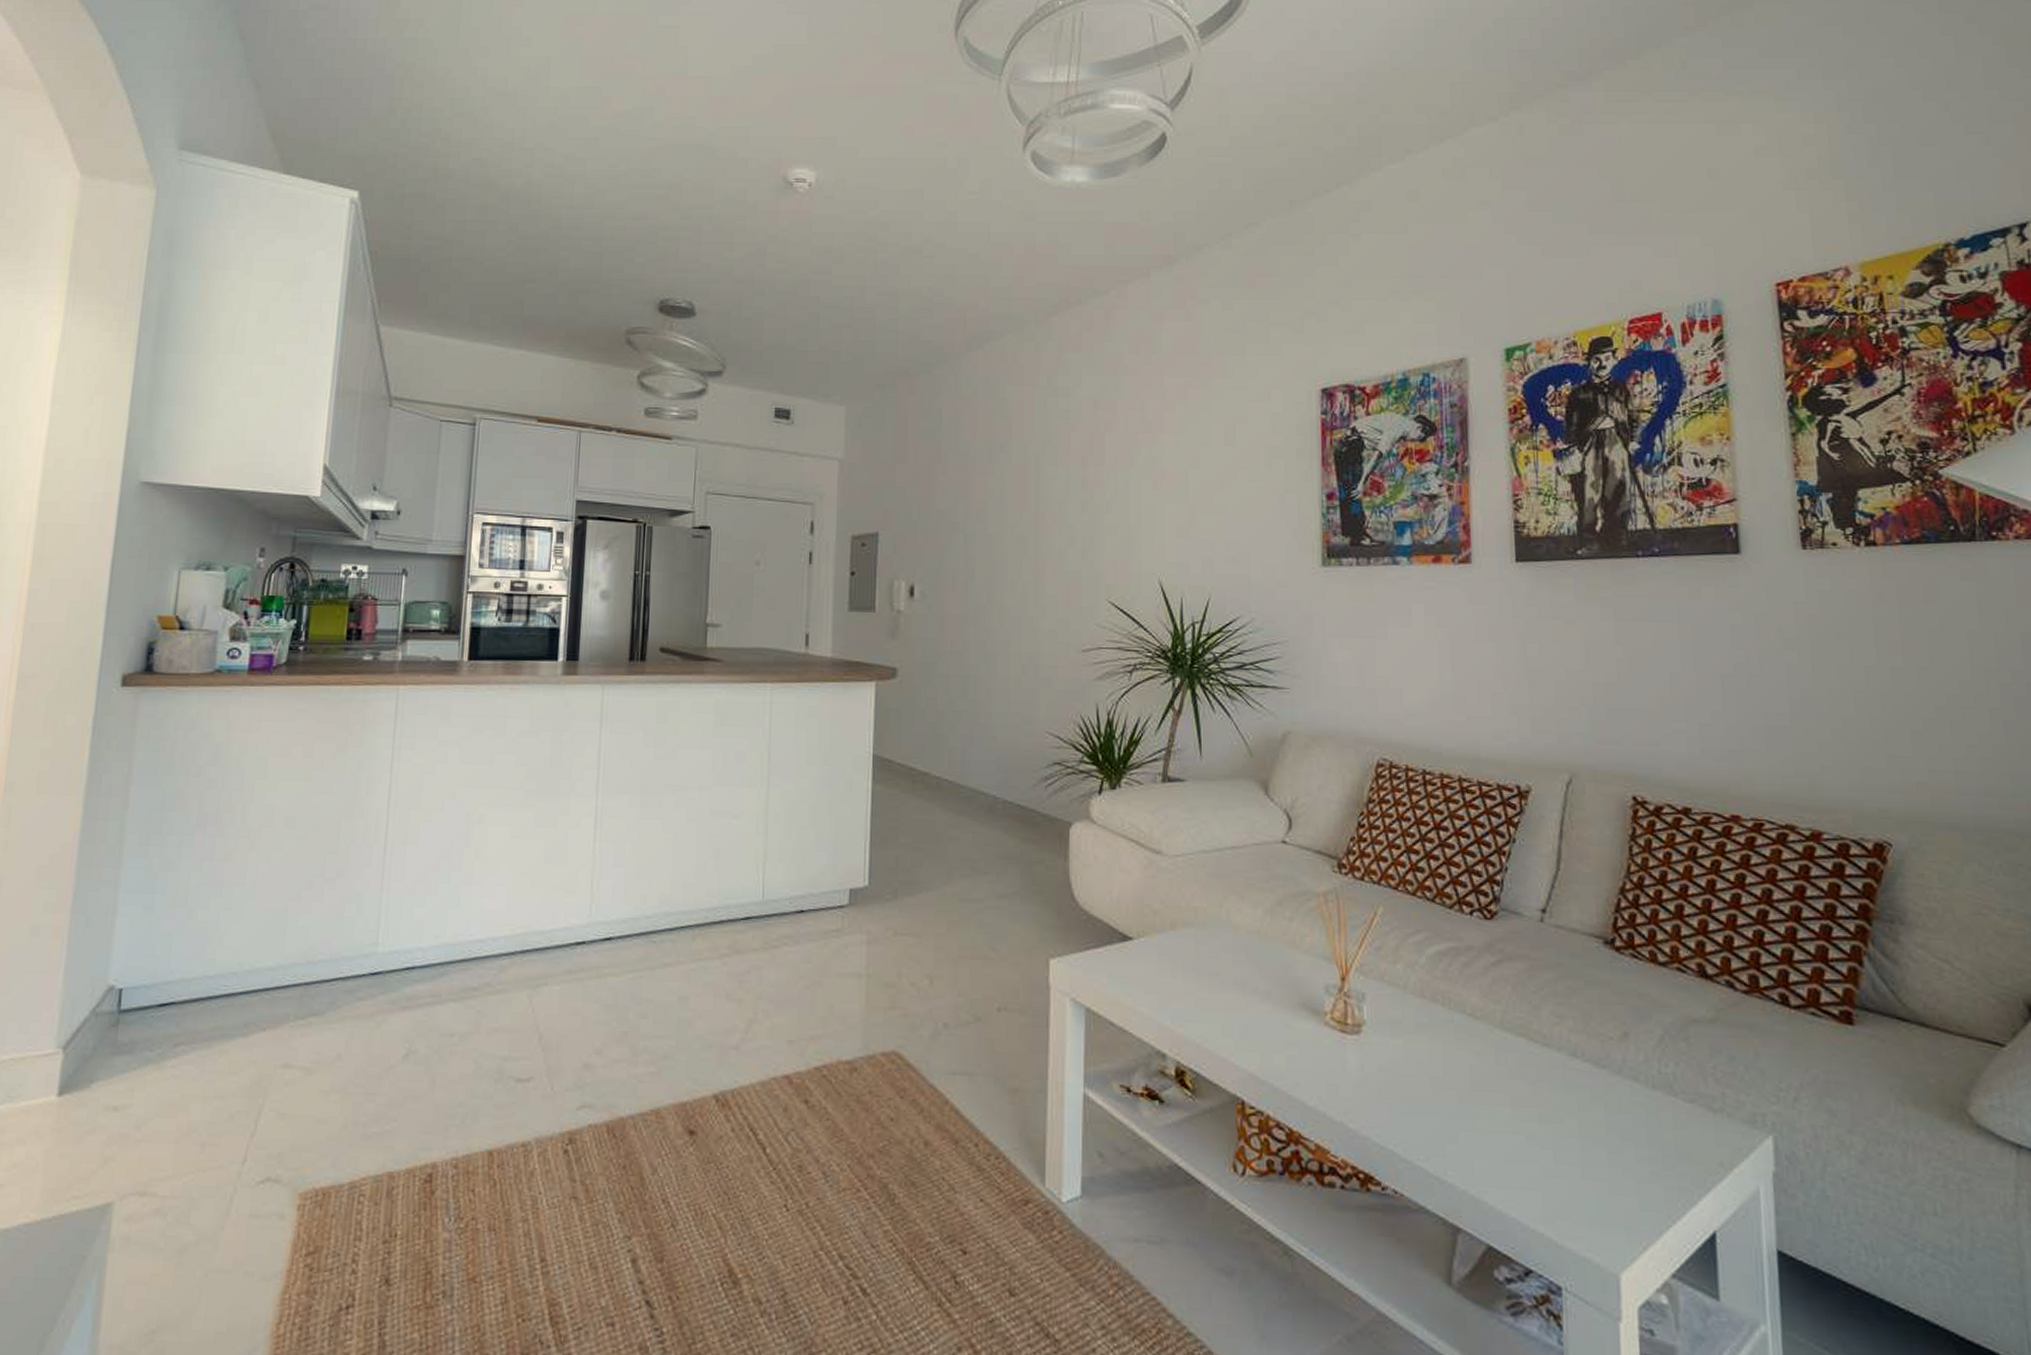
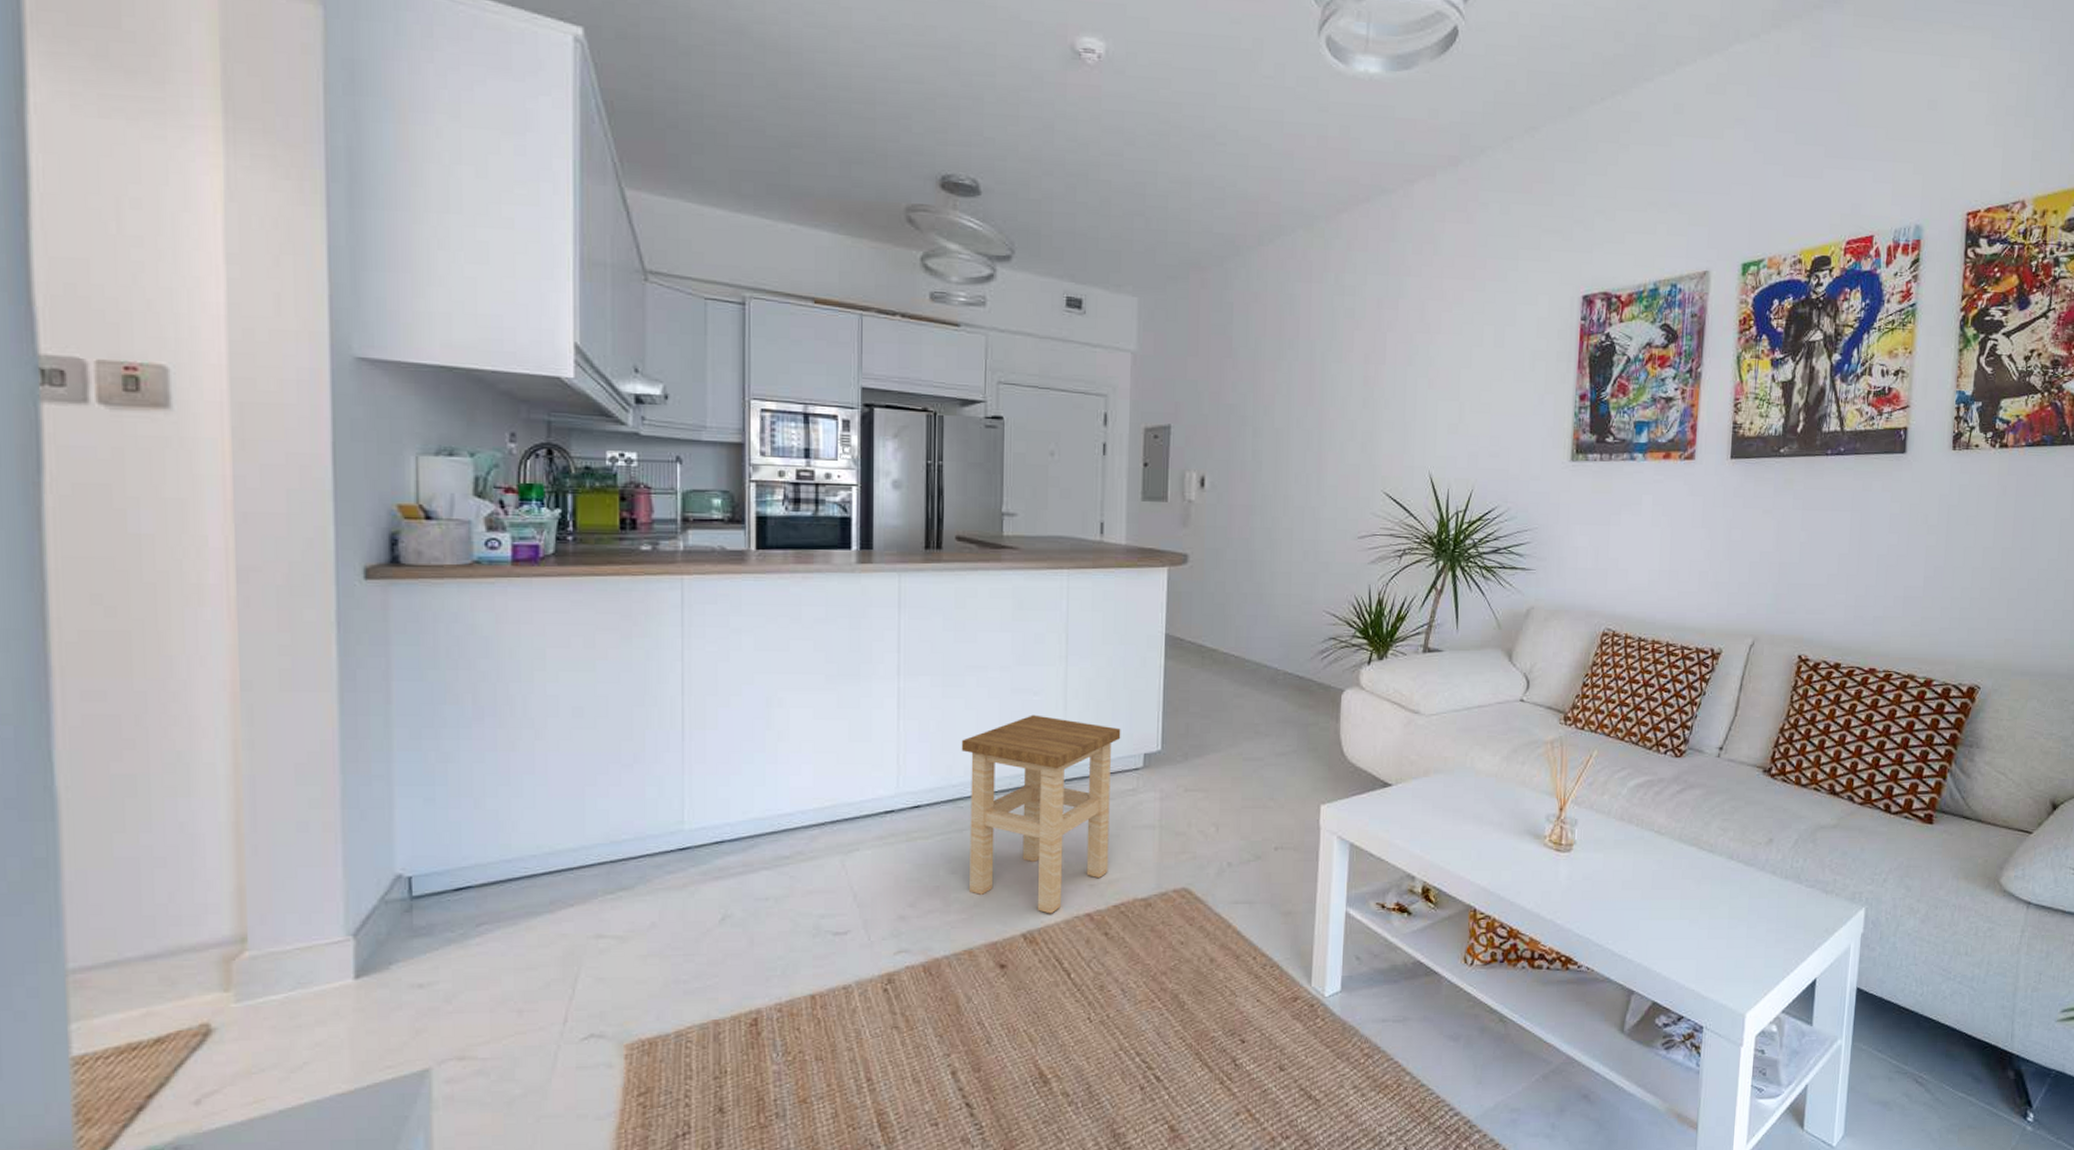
stool: none [657,840,825,1073] -> present [961,715,1121,914]

